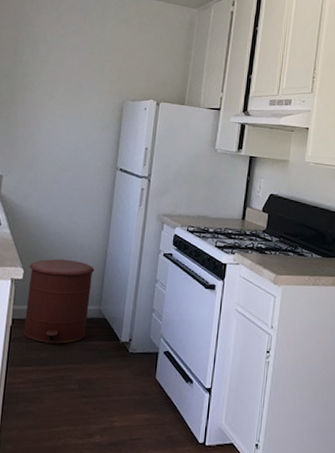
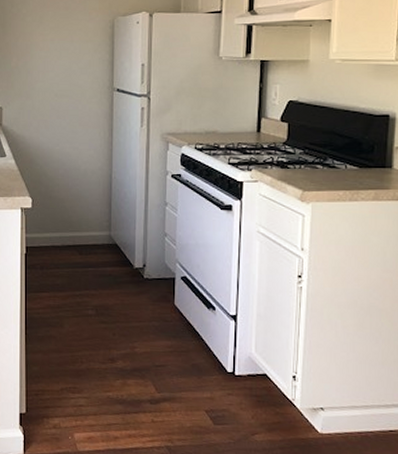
trash can: present [23,259,95,344] -> none [36,186,101,270]

